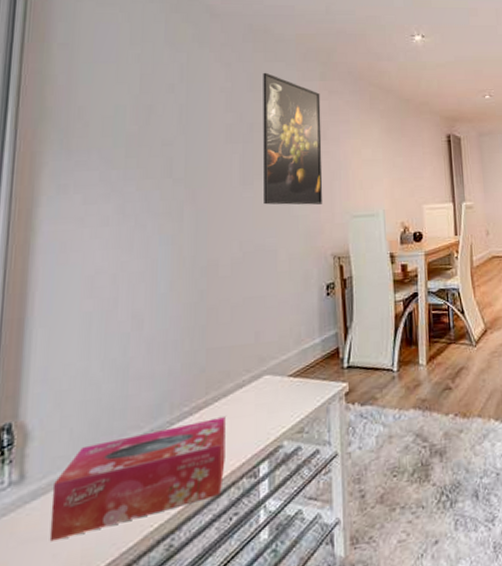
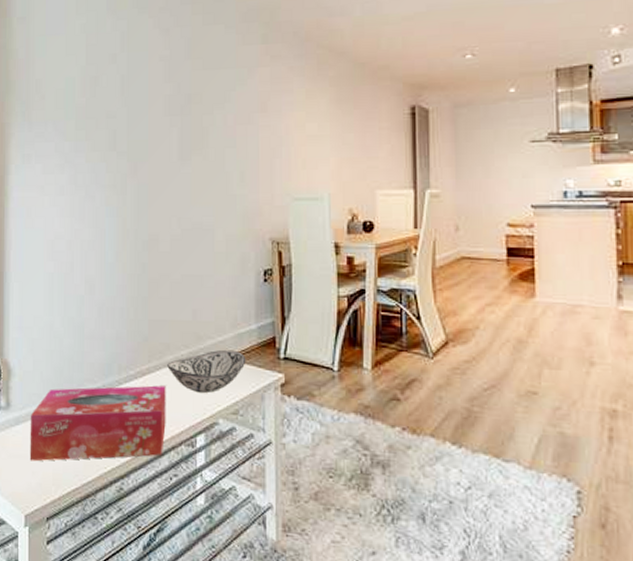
decorative bowl: none [227,366,311,418] -> present [167,349,246,394]
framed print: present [263,72,323,205] -> none [201,37,262,184]

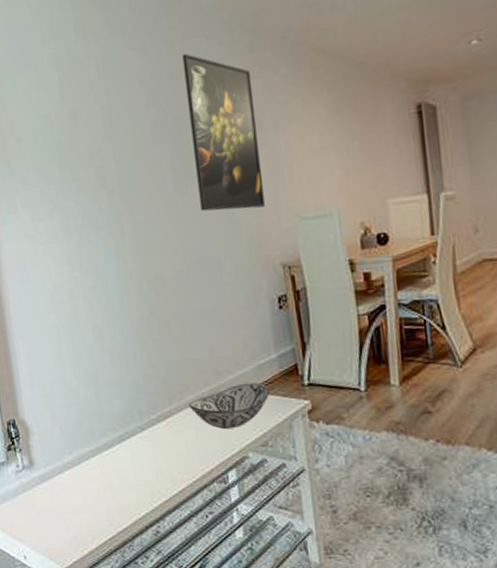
tissue box: present [29,385,166,462] -> none [55,426,196,516]
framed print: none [201,37,262,184] -> present [182,53,266,212]

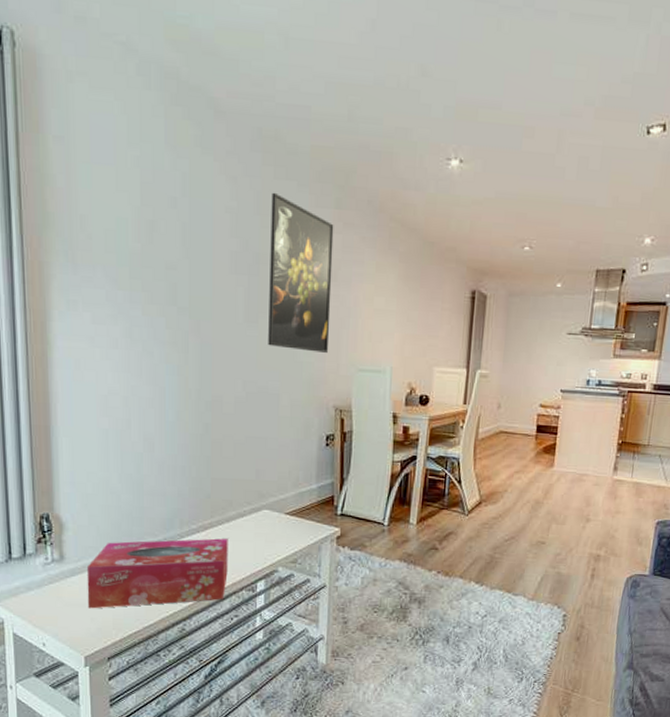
tissue box: none [55,426,196,516] -> present [86,538,228,609]
decorative bowl: present [189,382,270,430] -> none [230,506,306,546]

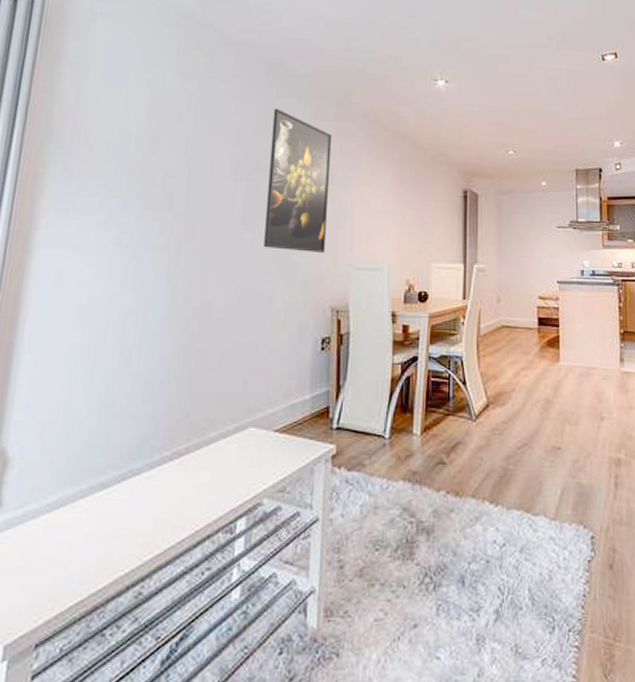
tissue box: present [86,538,228,609] -> none [20,466,206,574]

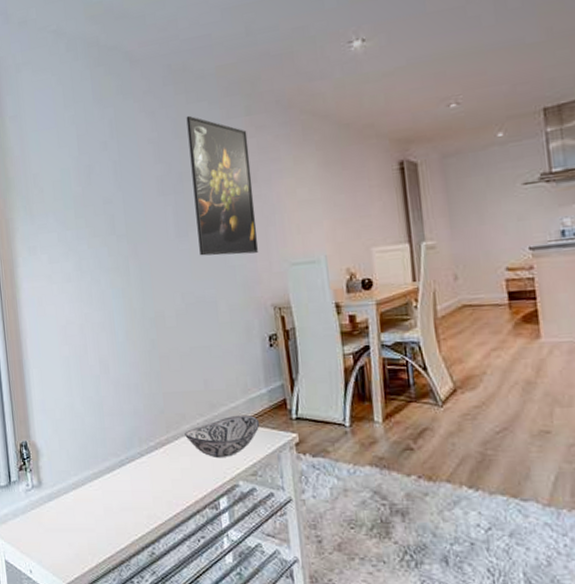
decorative bowl: none [209,422,298,472] -> present [185,414,260,459]

